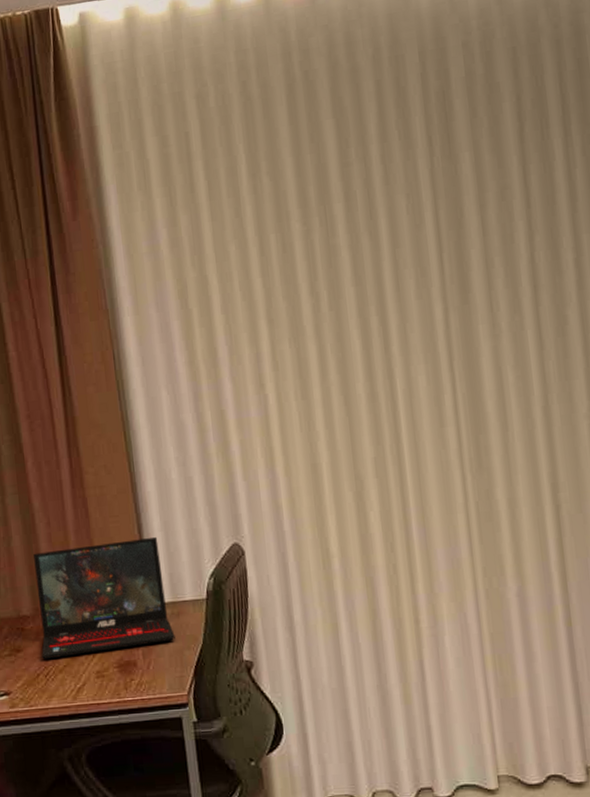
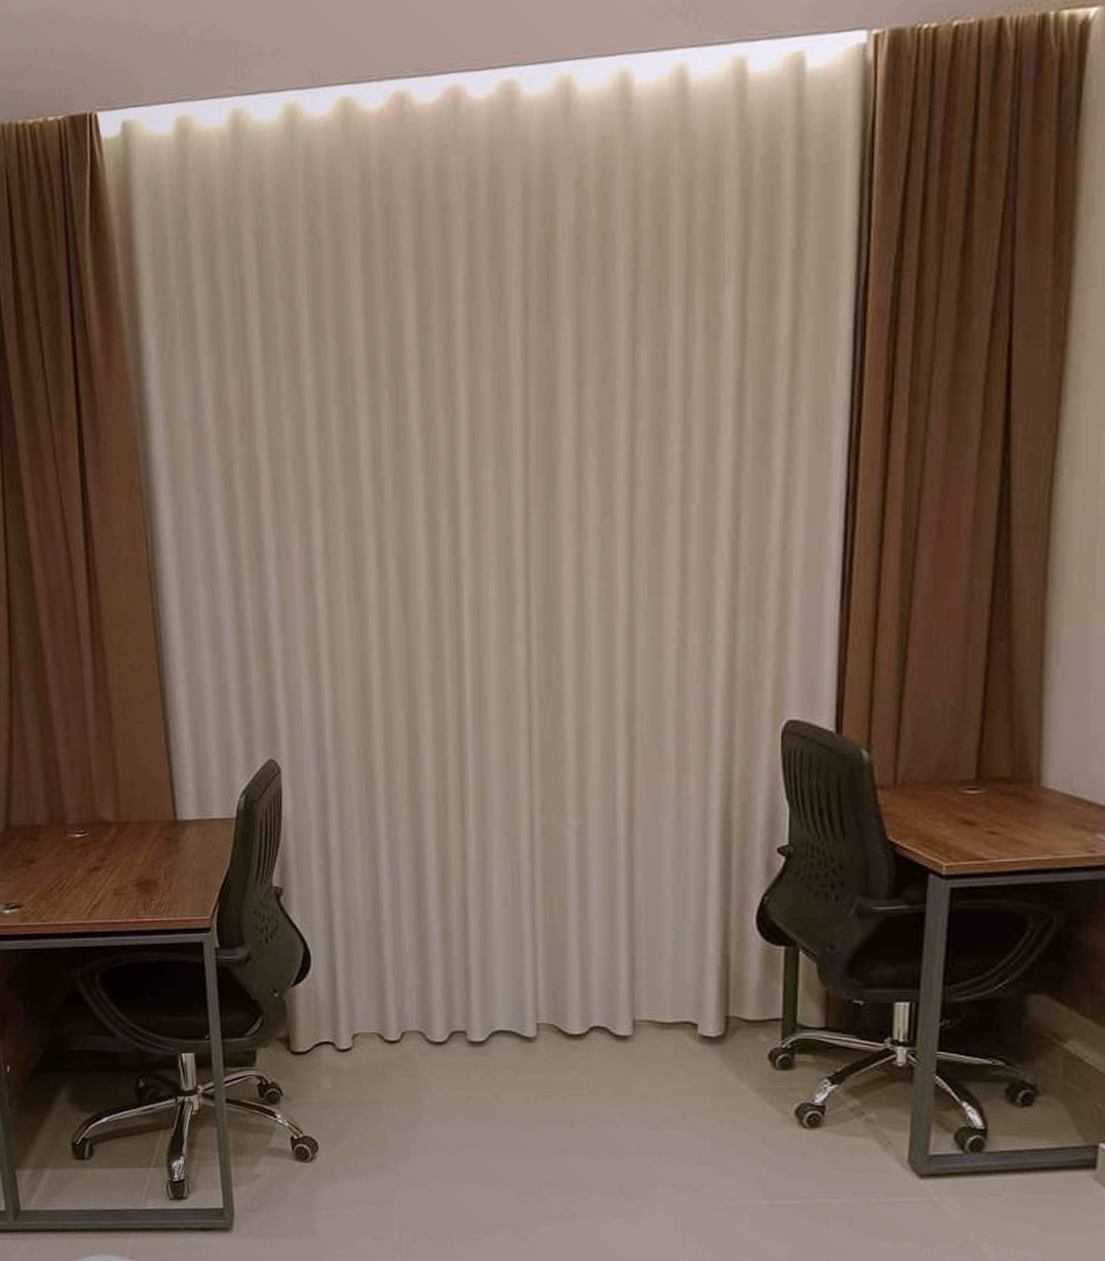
laptop: present [33,536,175,660] -> none [50,747,200,874]

